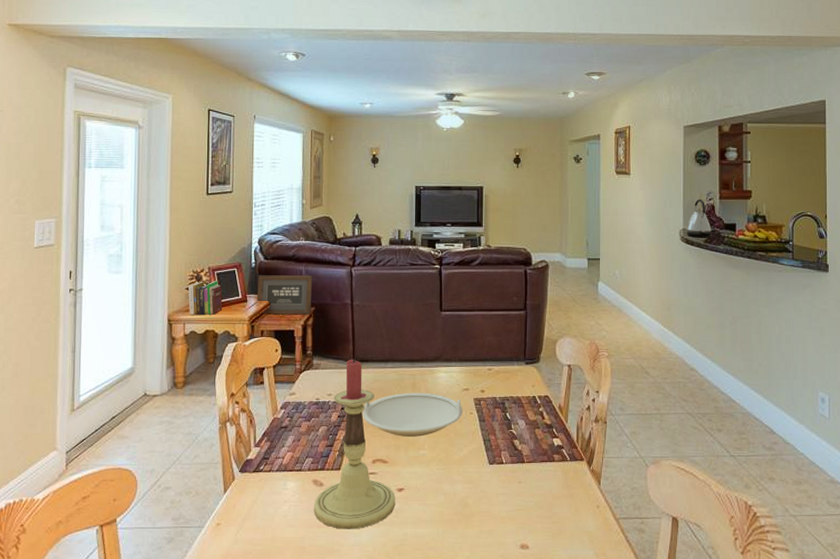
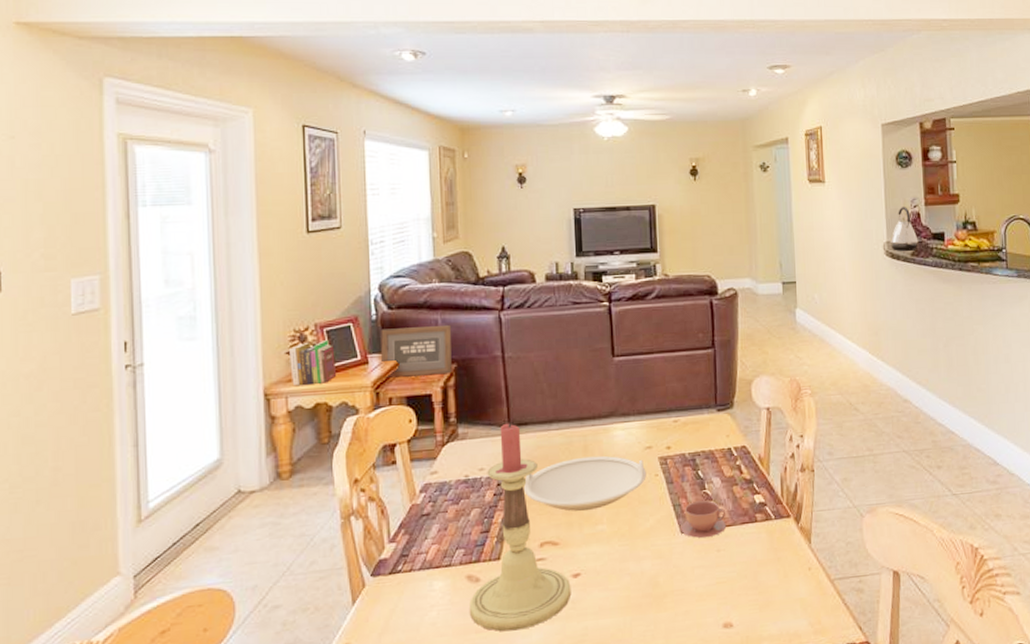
teacup: none [488,438,528,471] -> present [679,500,727,539]

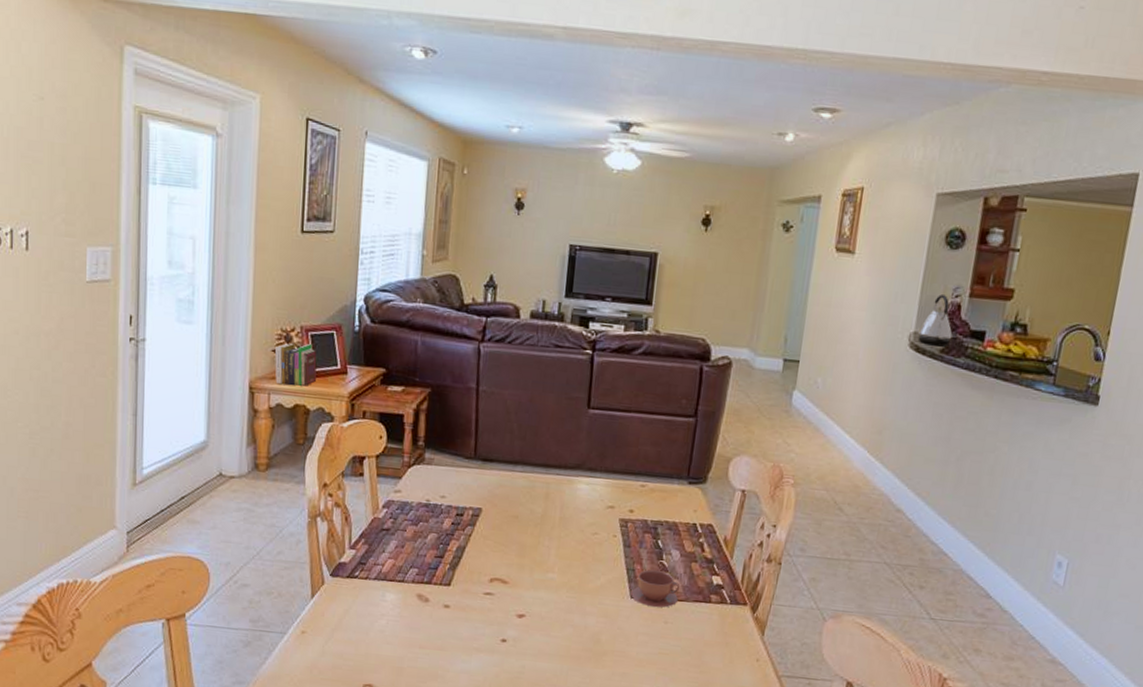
picture frame: present [381,325,452,378] -> none [360,342,431,398]
candlestick: present [470,423,572,631] -> none [416,456,515,655]
bowl: present [523,455,647,511] -> none [480,503,605,557]

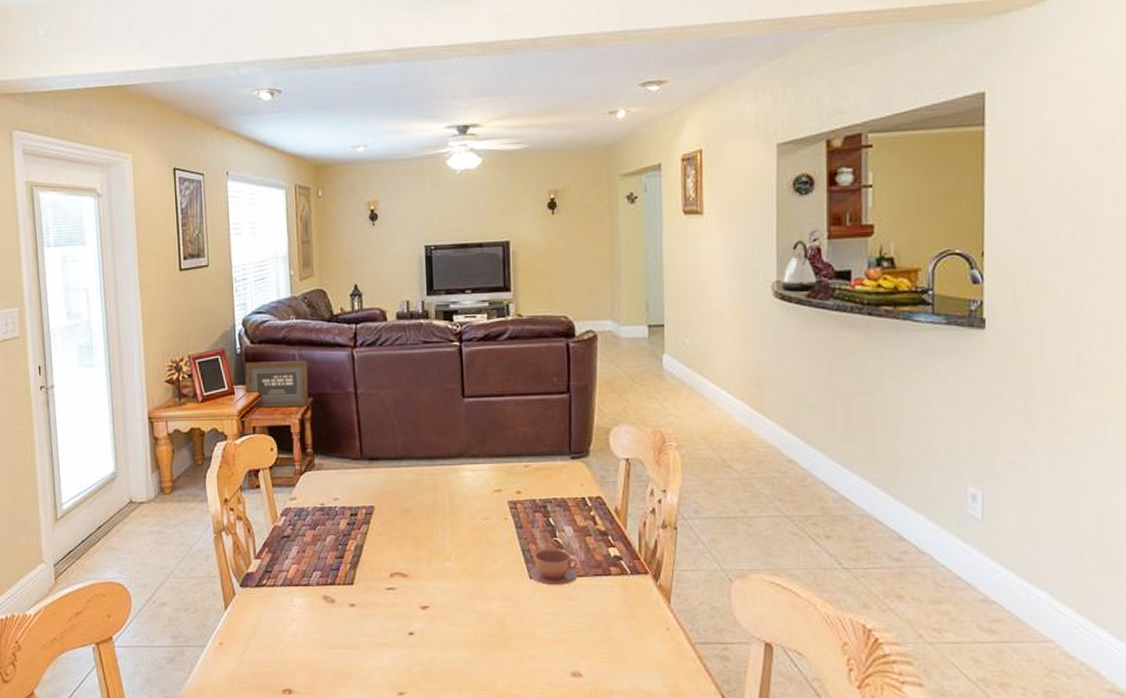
books: present [275,342,317,386] -> none [168,370,207,412]
picture frame: none [360,342,431,398] -> present [245,361,309,408]

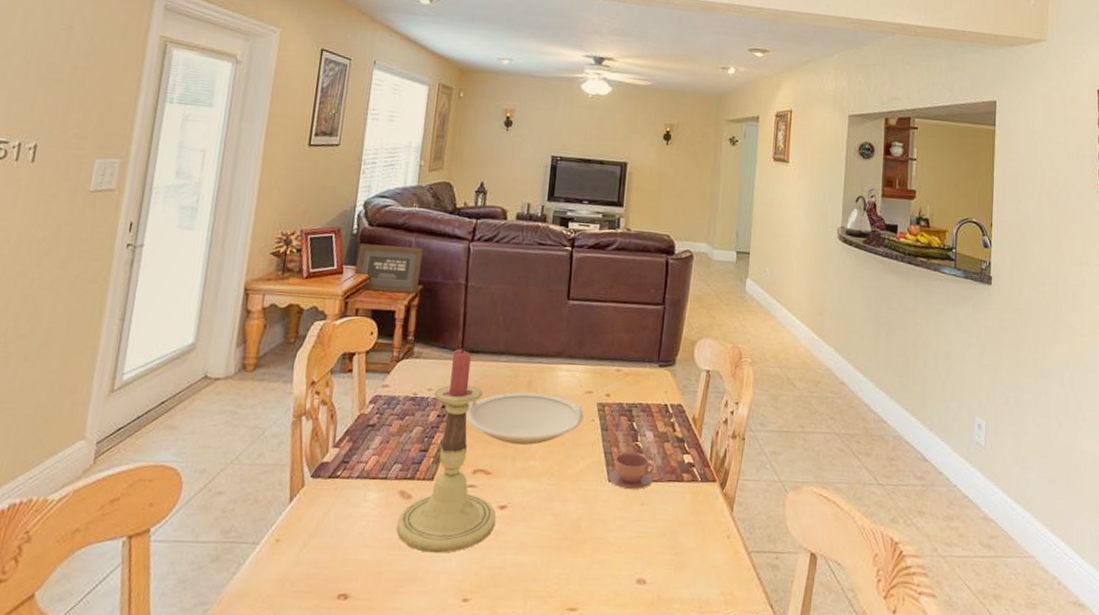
candlestick: none [326,457,420,651] -> present [397,348,496,553]
bowl: none [374,495,495,546] -> present [465,392,584,445]

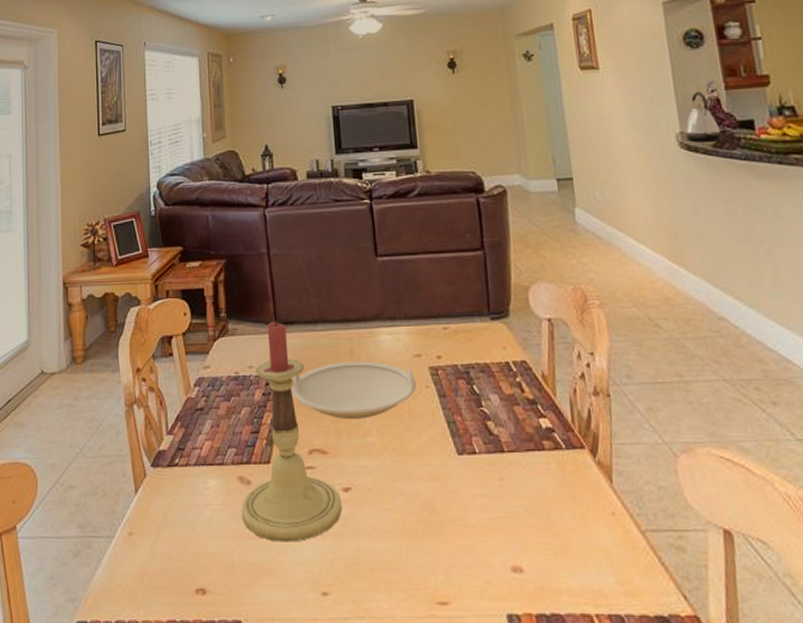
picture frame: present [355,243,424,294] -> none [159,222,222,271]
teacup: present [607,451,655,490] -> none [455,418,509,463]

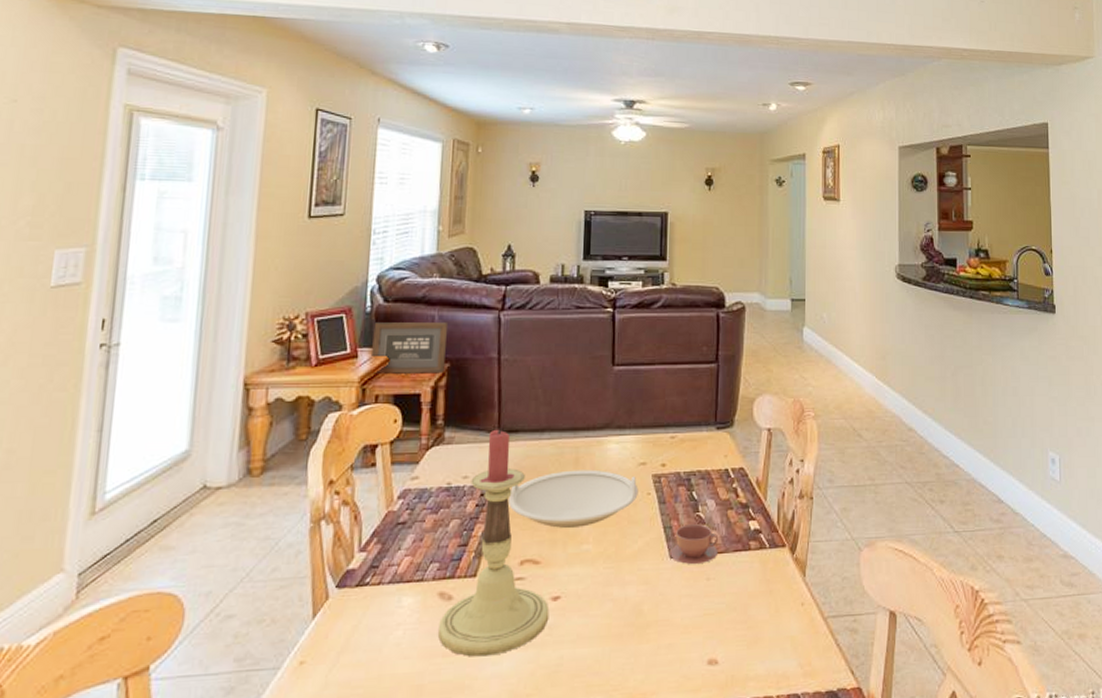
picture frame: none [159,222,222,271] -> present [372,322,449,374]
teacup: none [455,418,509,463] -> present [669,523,719,565]
kettle: present [683,91,721,142] -> none [901,229,930,275]

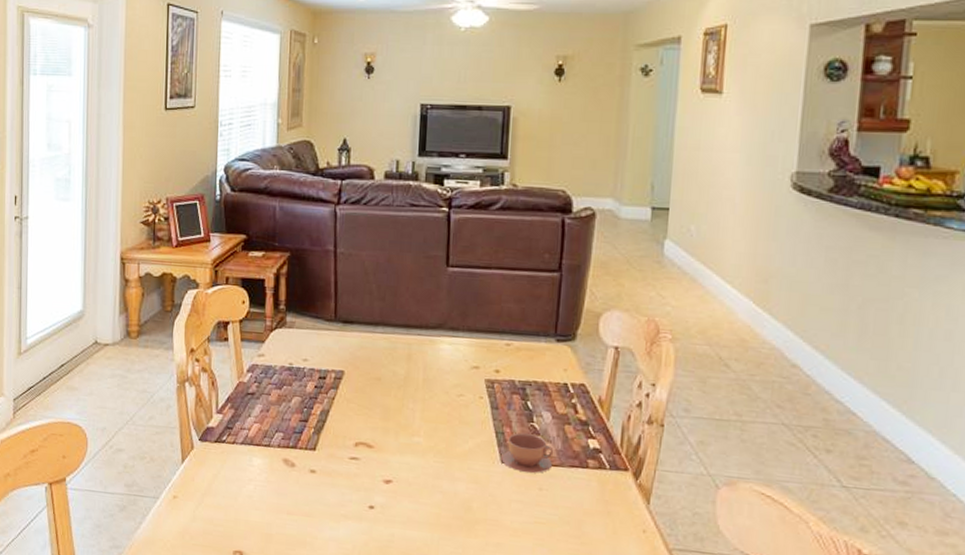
picture frame: present [372,322,449,374] -> none [222,210,289,262]
candlestick: present [438,429,549,657] -> none [284,318,382,522]
bowl: present [507,469,639,528] -> none [343,365,471,420]

